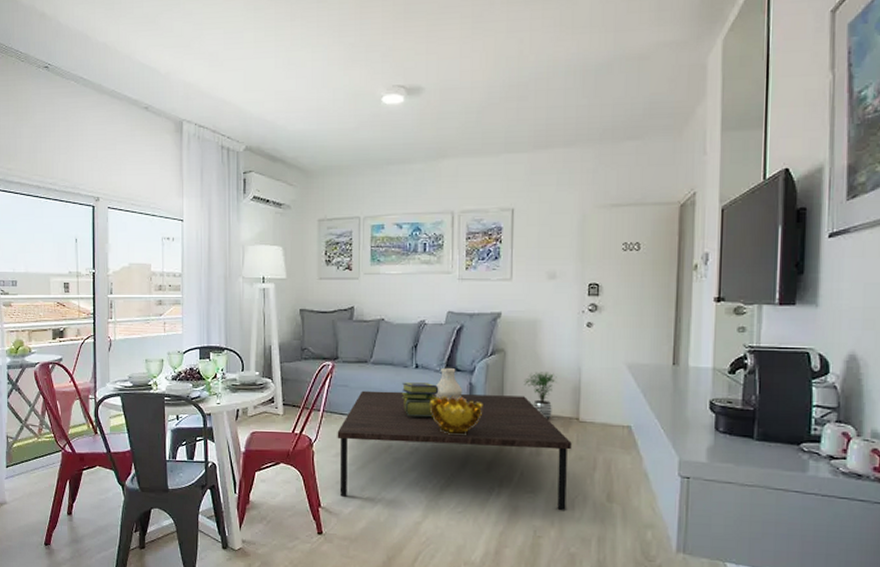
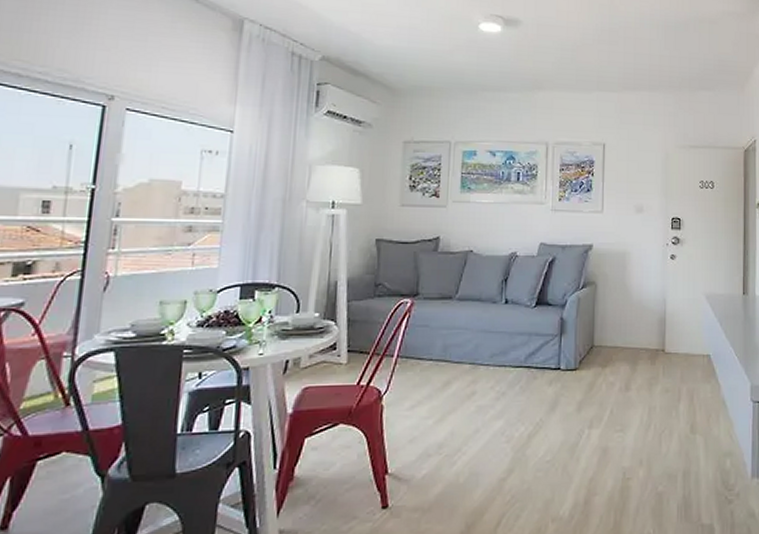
coffee table: present [337,390,572,510] -> none [412,330,658,458]
stack of books: present [402,382,439,418] -> none [489,319,529,358]
decorative bowl: present [429,395,483,436] -> none [518,332,574,376]
vase: present [435,367,463,400] -> none [525,302,554,337]
potted plant: present [523,372,557,420] -> none [613,304,644,353]

